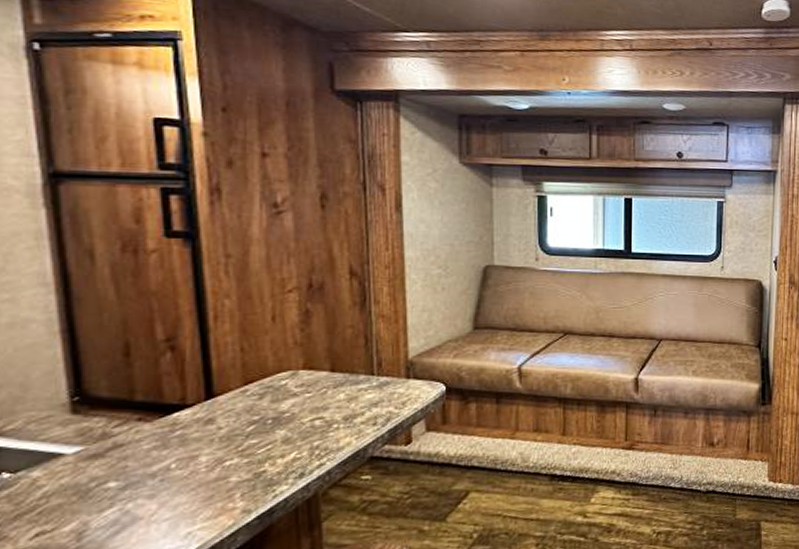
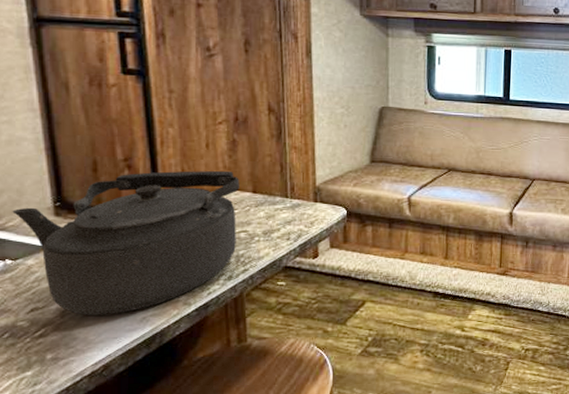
kettle: none [13,347,314,536] -> present [12,170,240,315]

